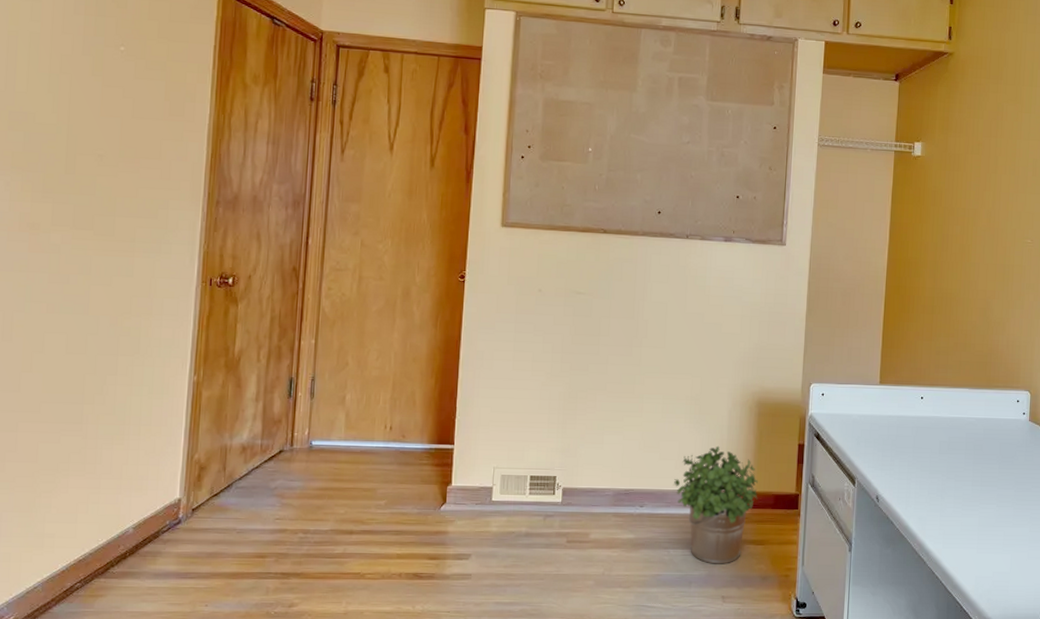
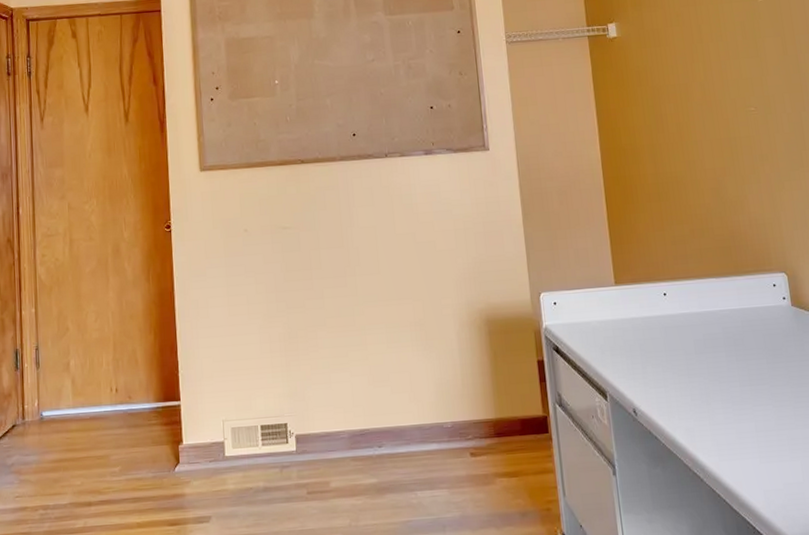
potted plant: present [674,445,758,564] -> none [410,372,503,504]

